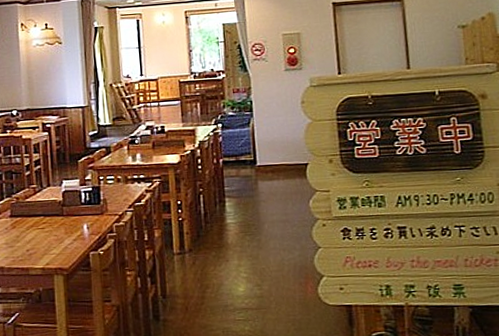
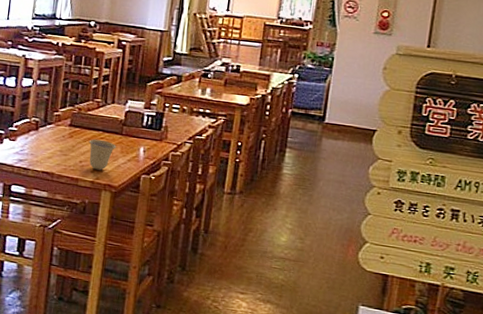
cup: none [32,224,60,256] -> present [88,139,116,170]

